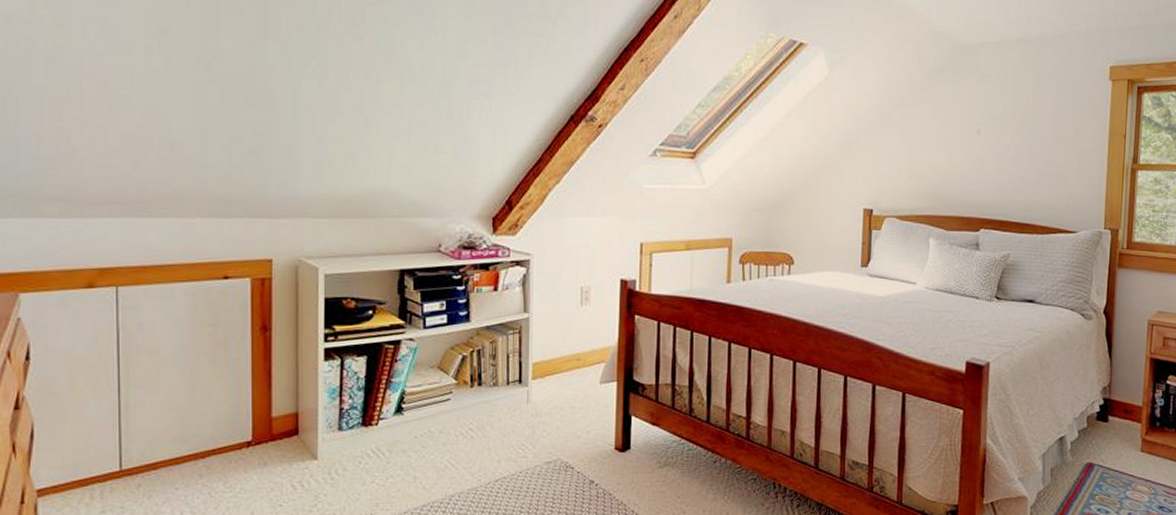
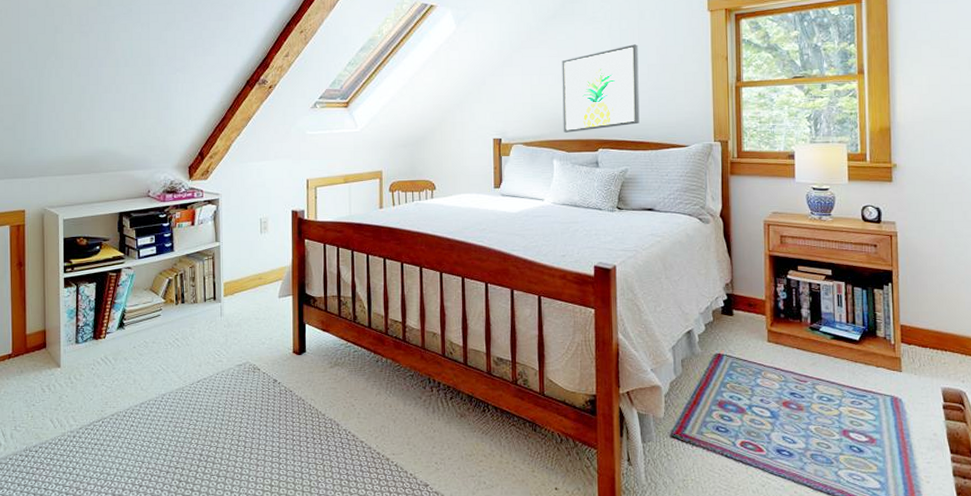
wall art: none [943,111,1032,208] -> present [562,44,640,133]

